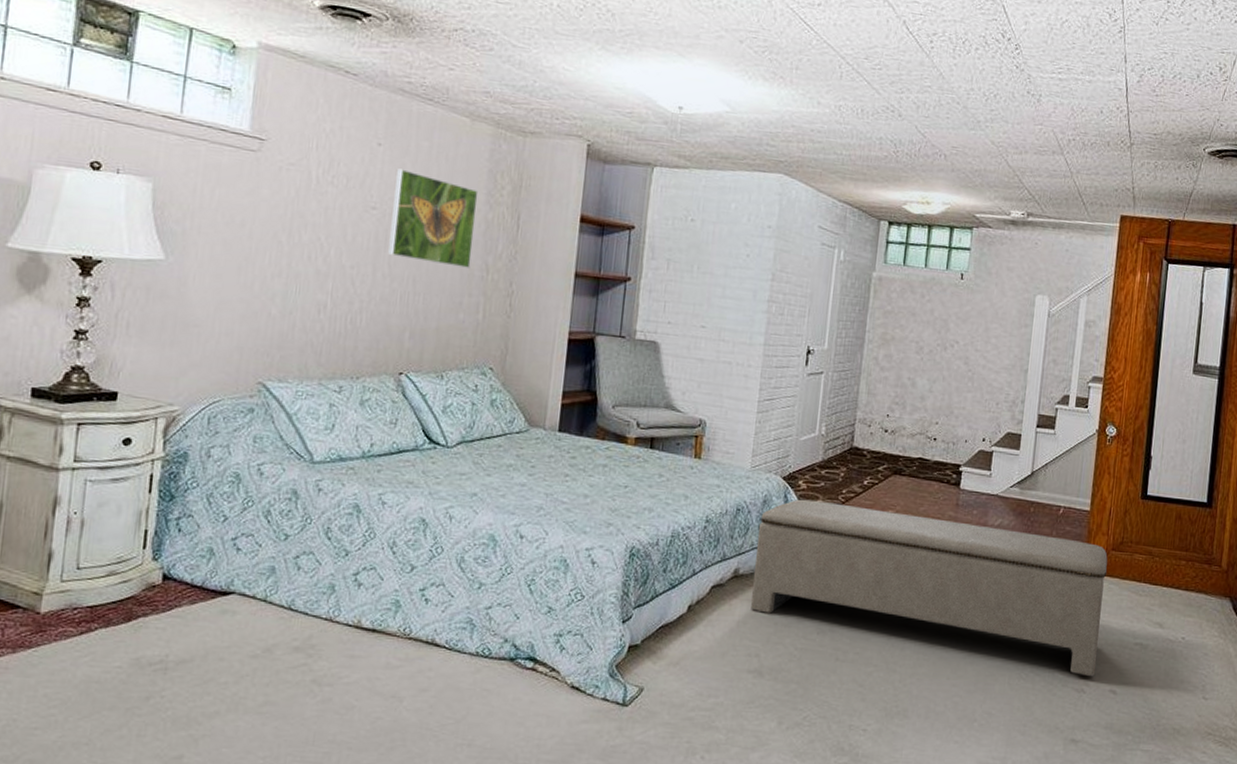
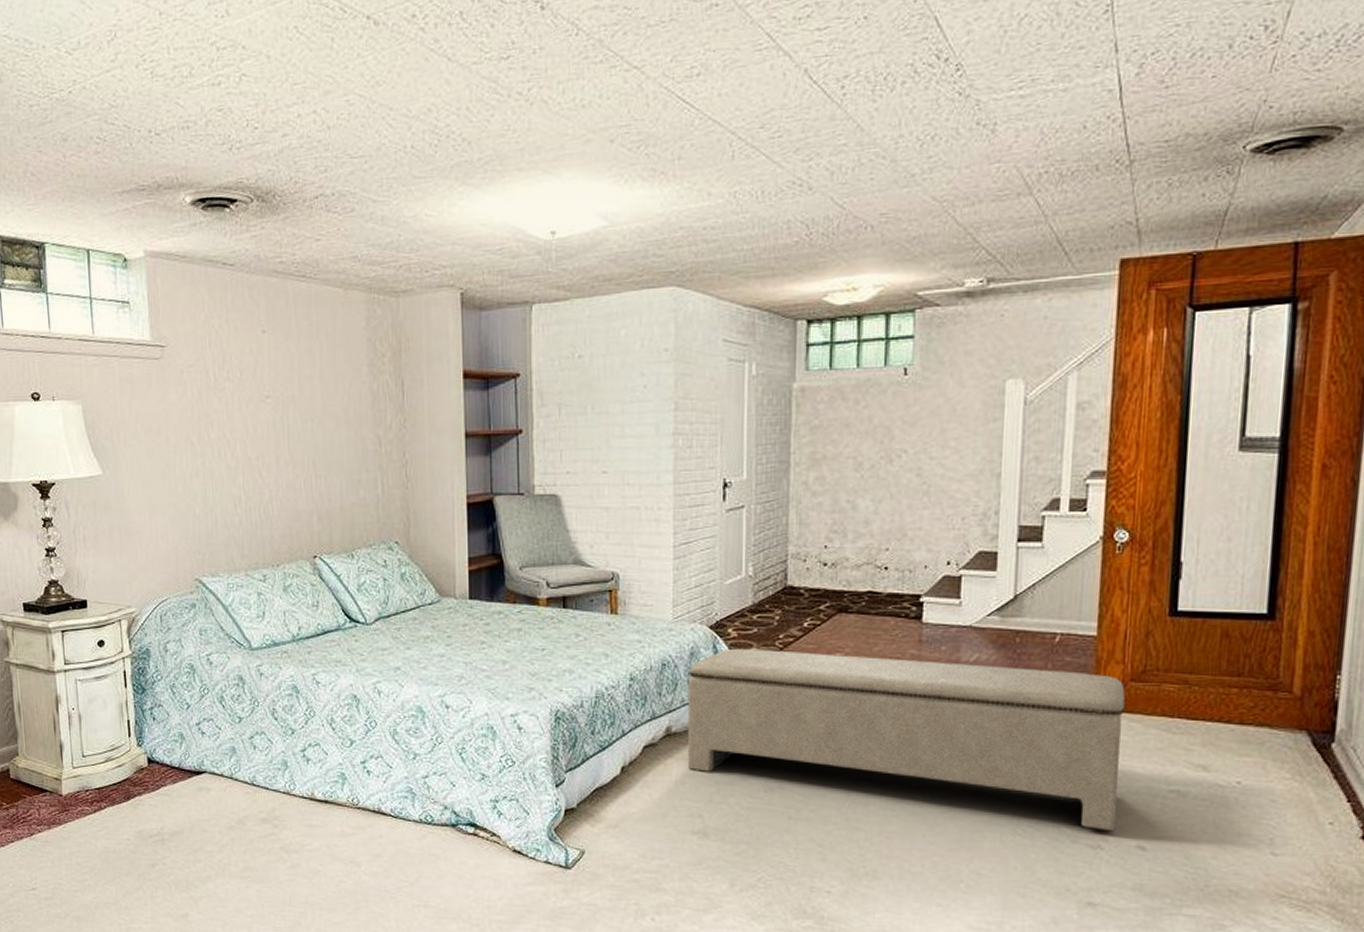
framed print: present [388,168,479,268] -> none [283,353,363,444]

